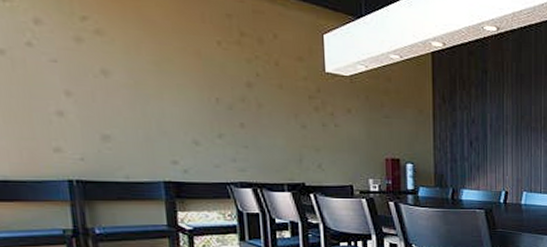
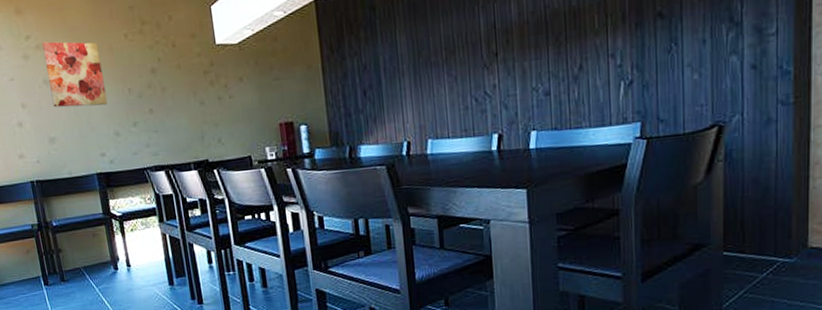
wall art: none [104,28,187,111] -> present [42,41,108,108]

